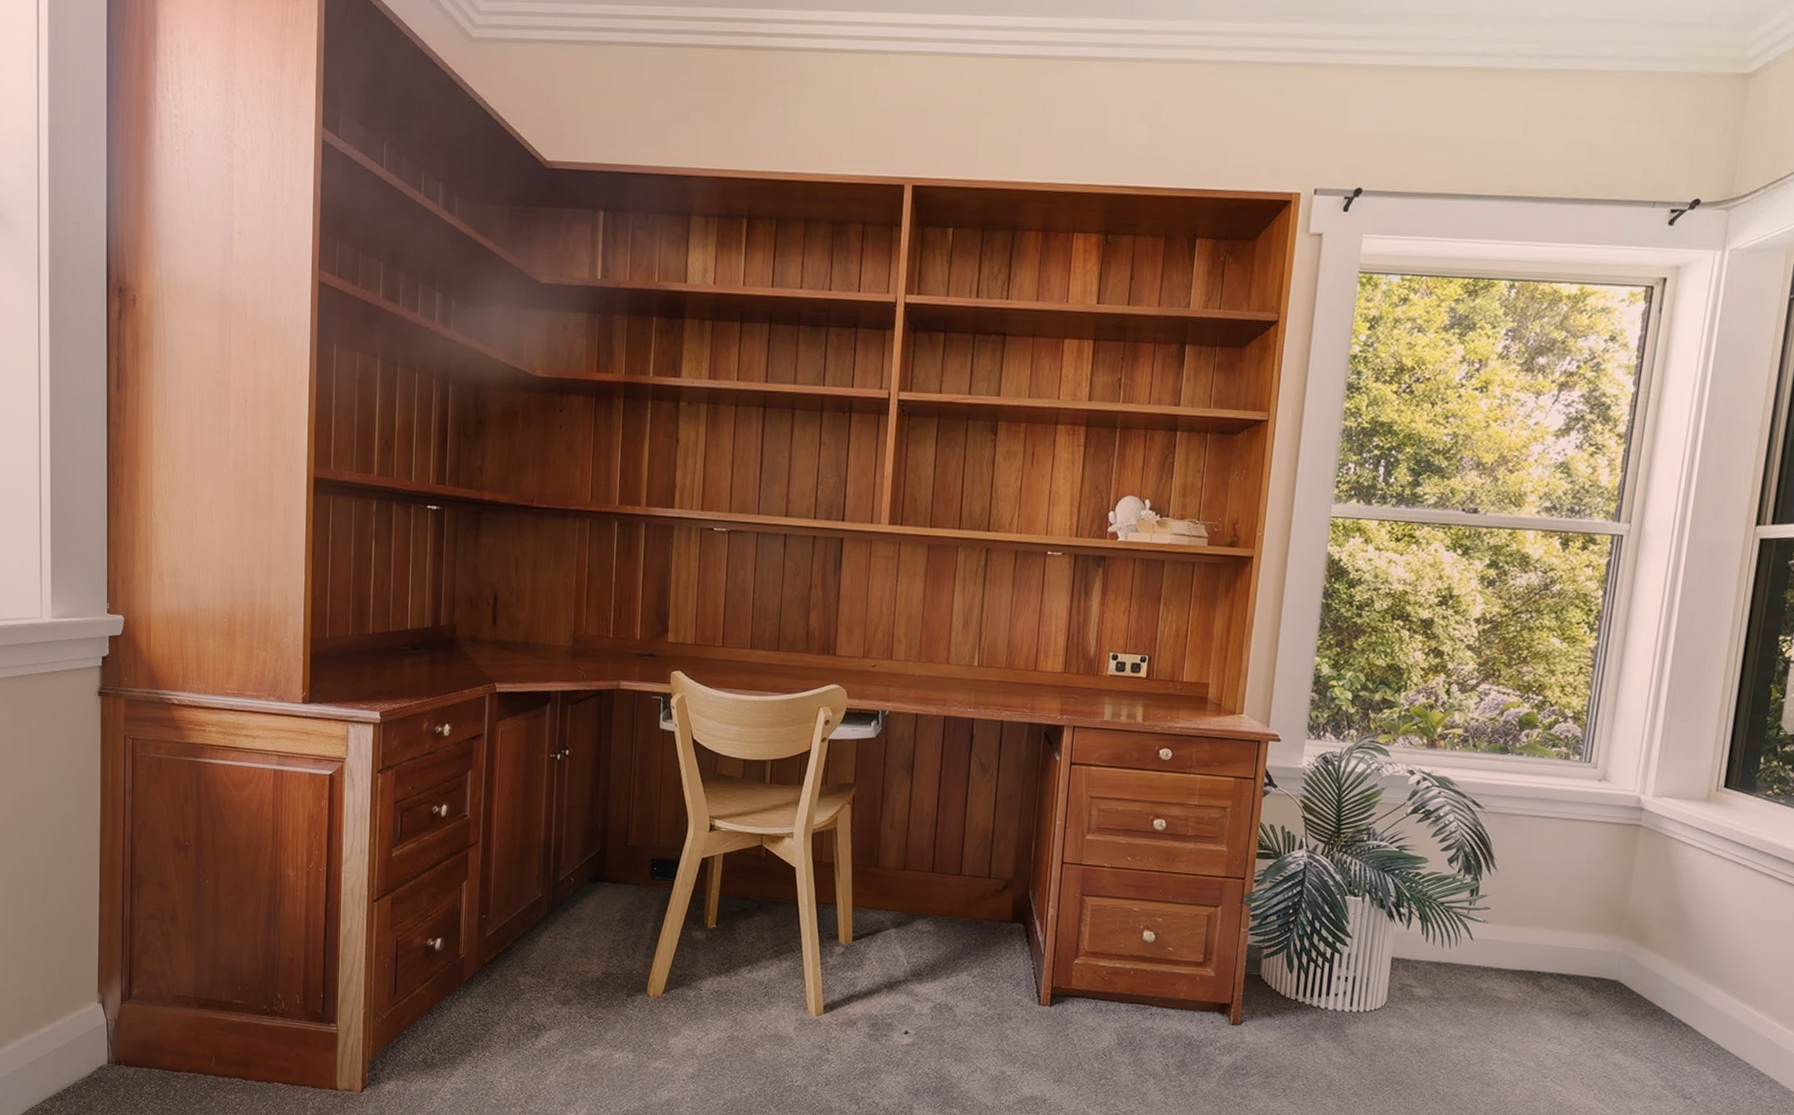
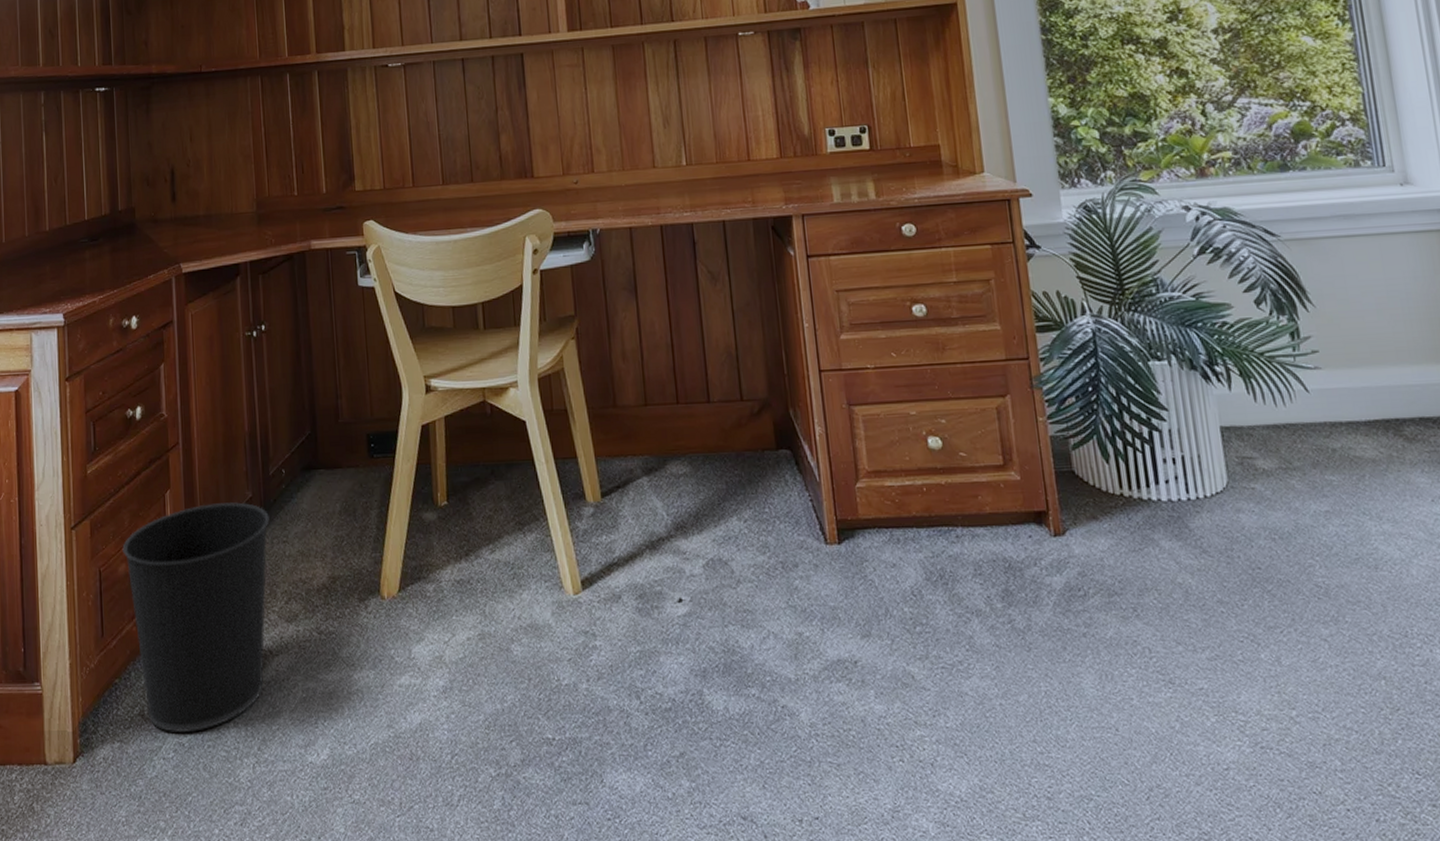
wastebasket: none [419,897,555,1081] -> present [122,502,270,732]

